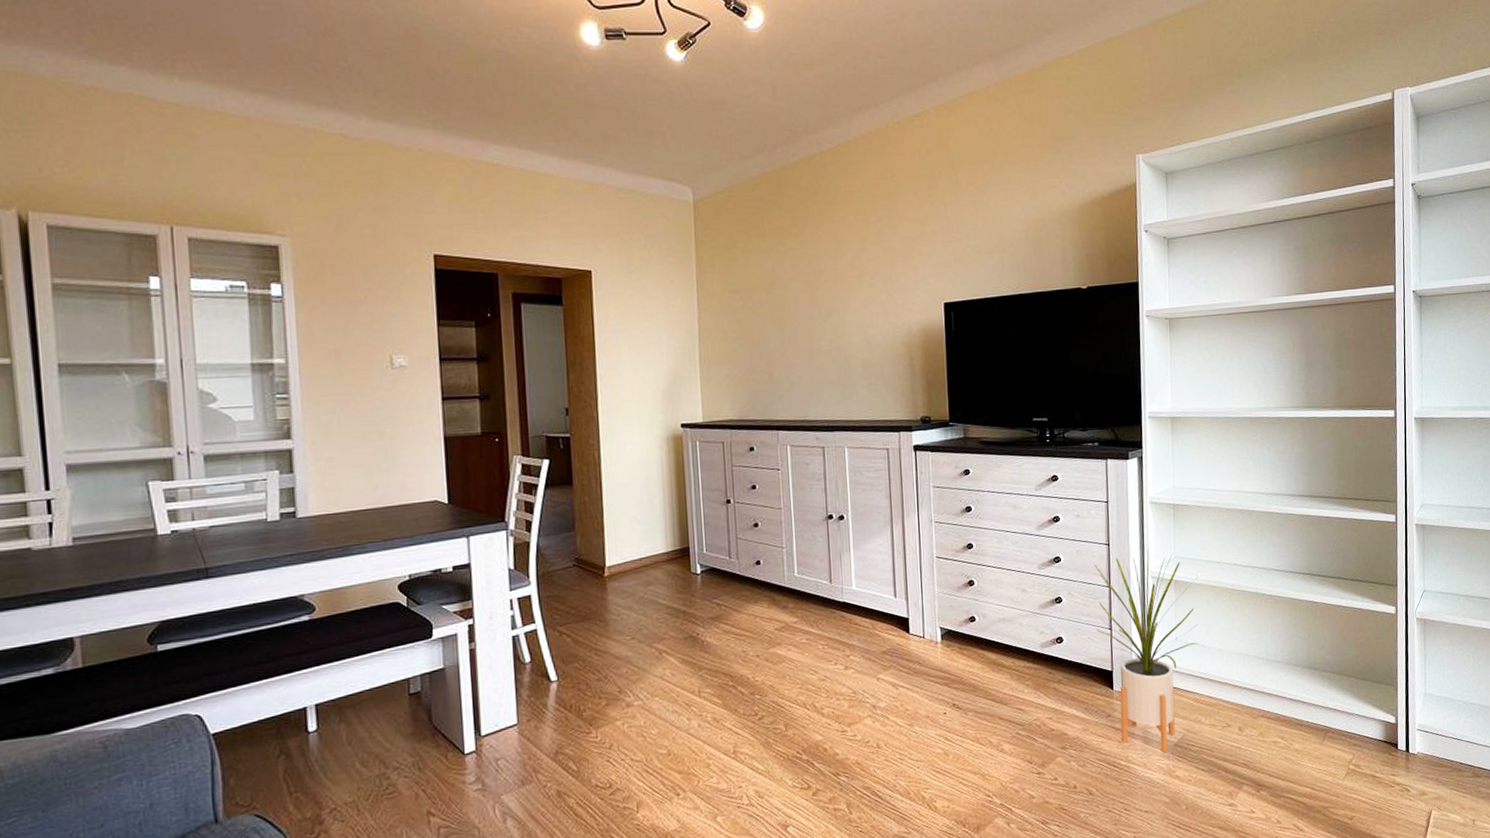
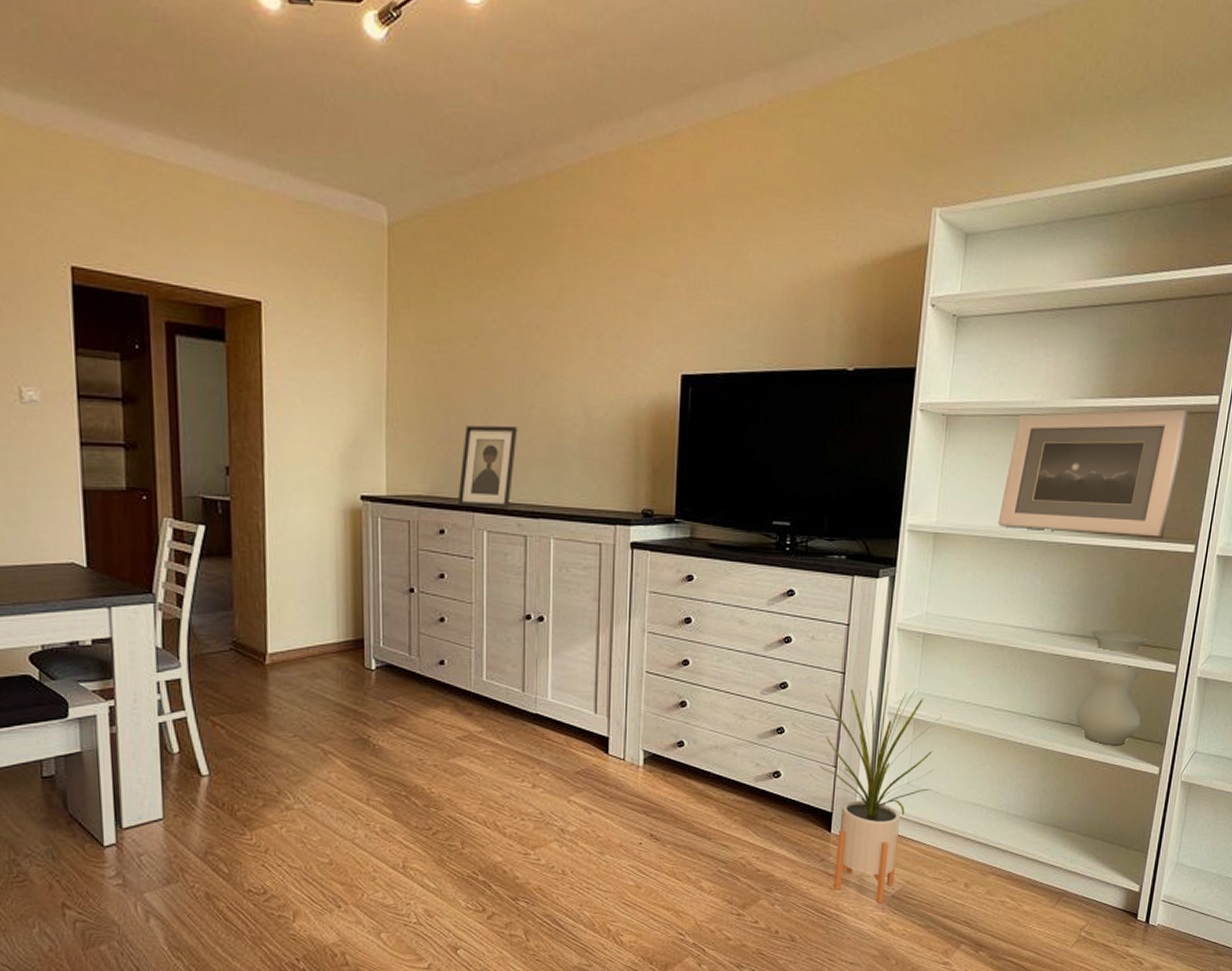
picture frame: none [763,356,811,426] -> present [458,426,518,508]
picture frame: none [1224,299,1371,408] -> present [998,409,1189,538]
vase: none [1314,489,1373,591] -> present [1075,630,1148,746]

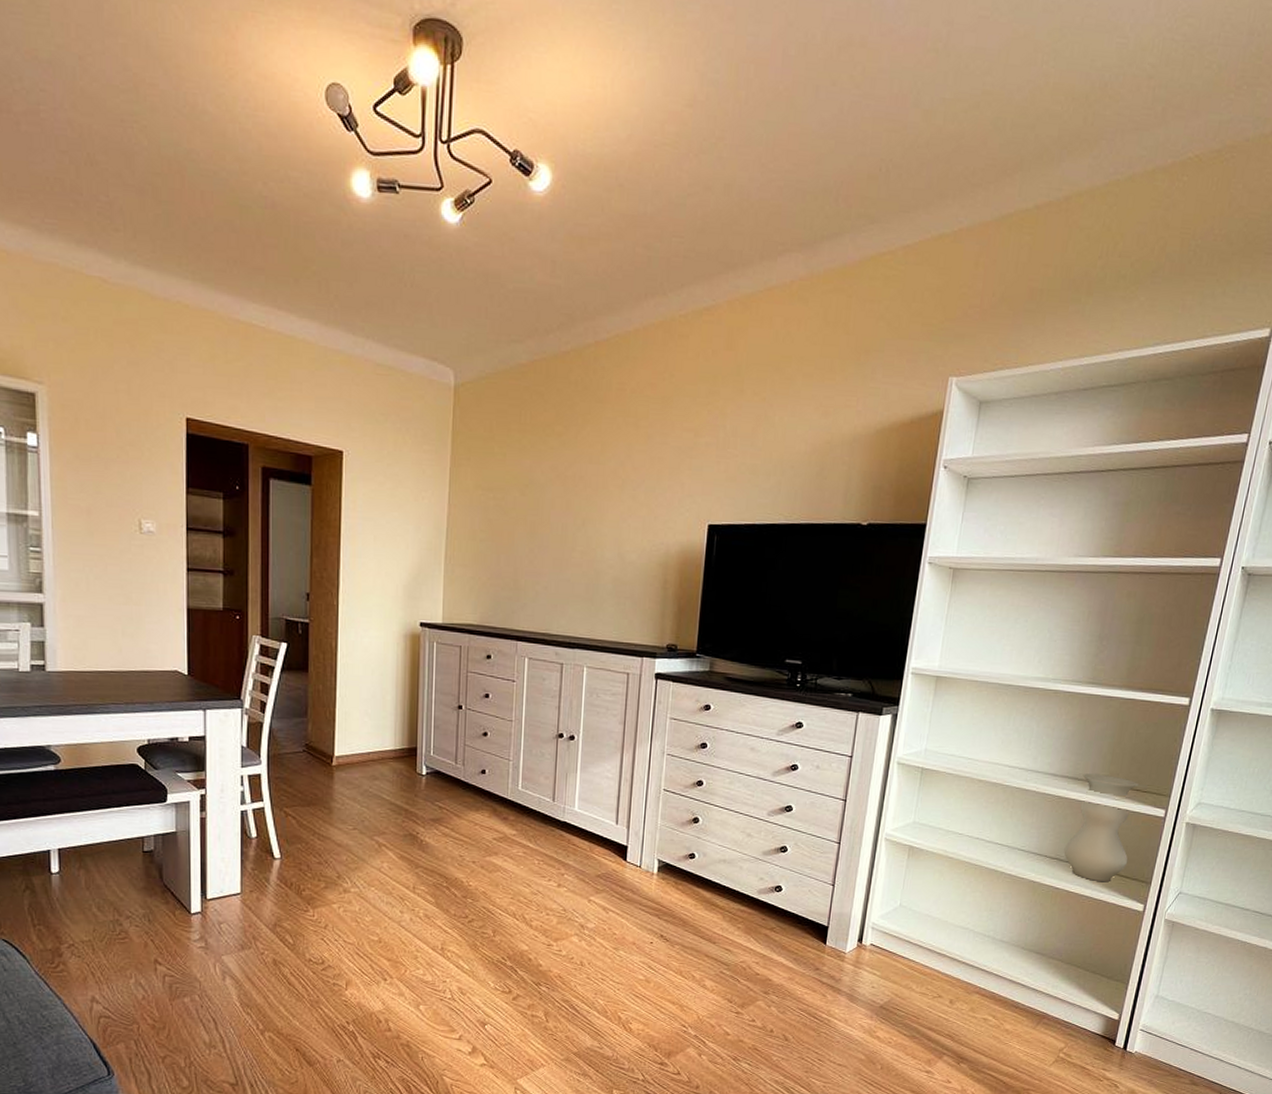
picture frame: present [458,426,518,508] -> none [504,564,560,639]
house plant: present [819,681,942,904] -> none [818,810,936,1013]
picture frame: present [998,409,1189,538] -> none [997,569,1190,691]

